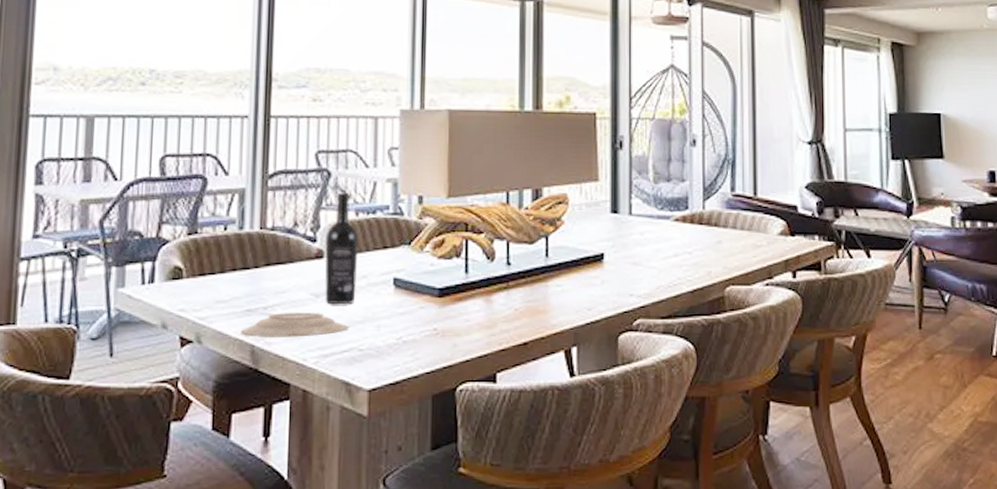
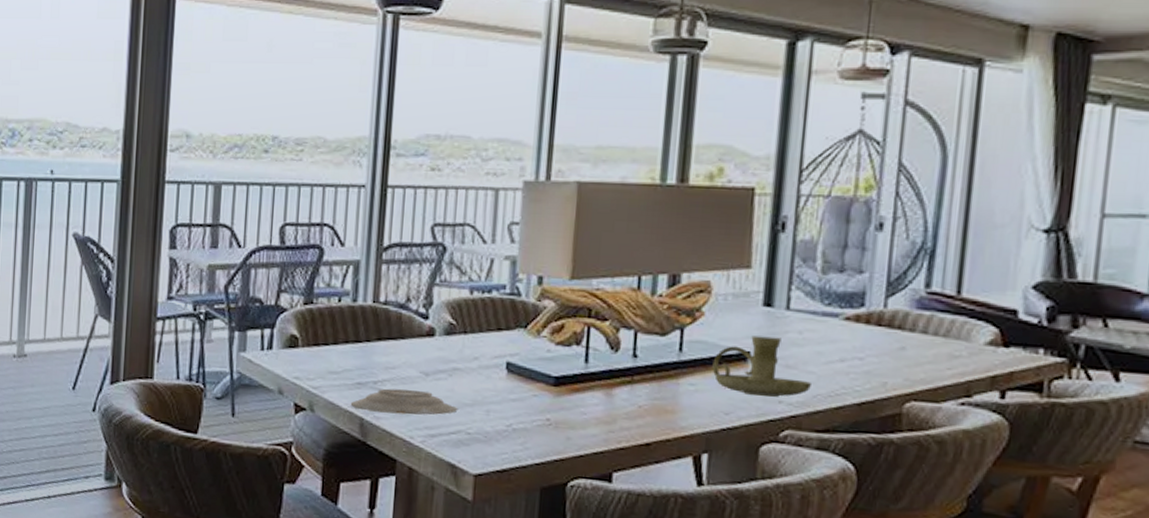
wine bottle: present [325,193,359,304] -> none [434,269,472,385]
candle holder: none [574,239,654,291] -> present [712,335,811,397]

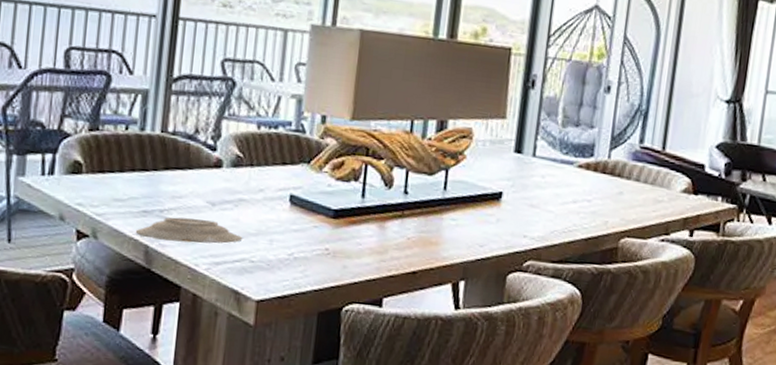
candle holder: present [712,335,811,397] -> none [471,178,550,232]

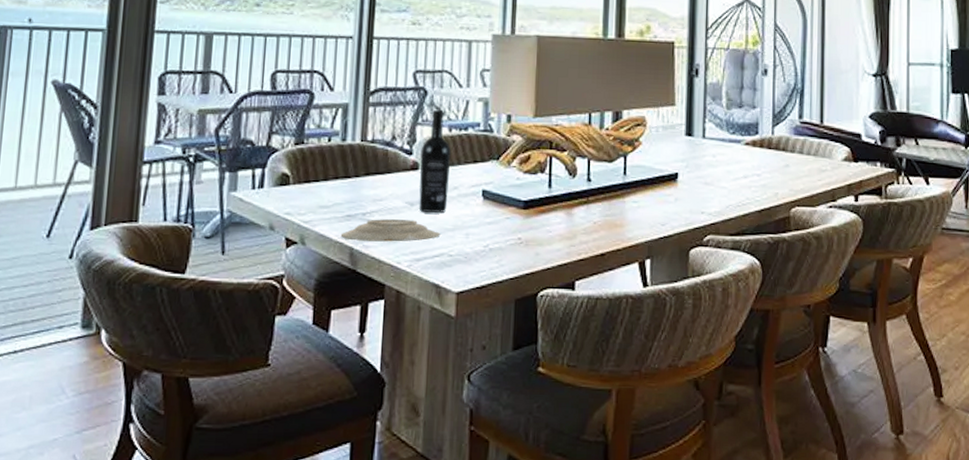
wine bottle: none [220,104,259,216] -> present [419,110,451,213]

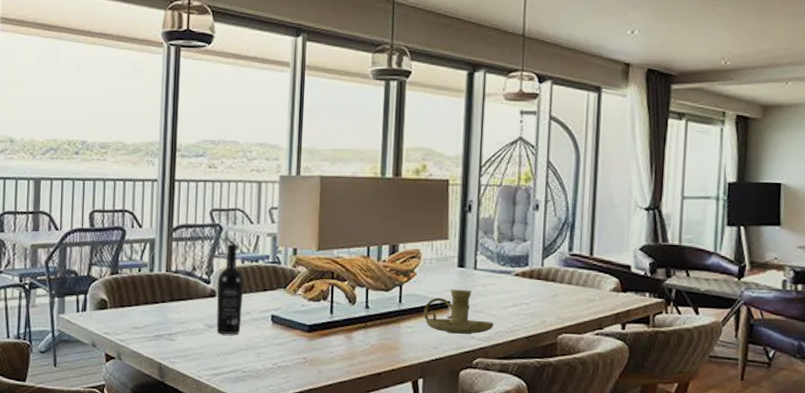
plate: present [340,219,441,242] -> none [150,339,236,359]
candle holder: none [650,160,724,209] -> present [423,289,494,334]

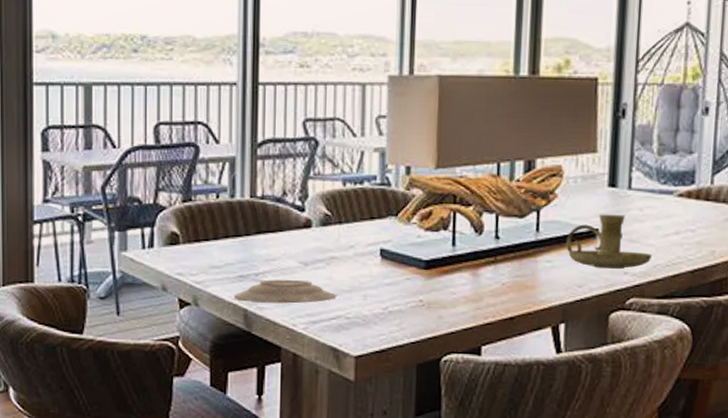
plate: none [150,339,236,359] -> present [234,280,337,304]
wine bottle: present [216,244,244,334] -> none [313,162,346,273]

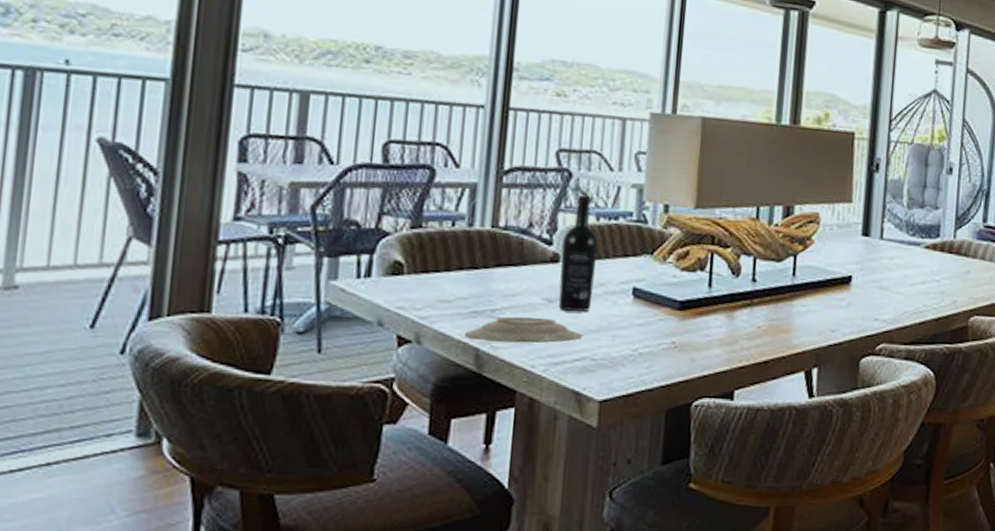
wine bottle: none [313,162,346,273] -> present [558,195,598,312]
candle holder: present [566,214,651,269] -> none [821,261,900,315]

